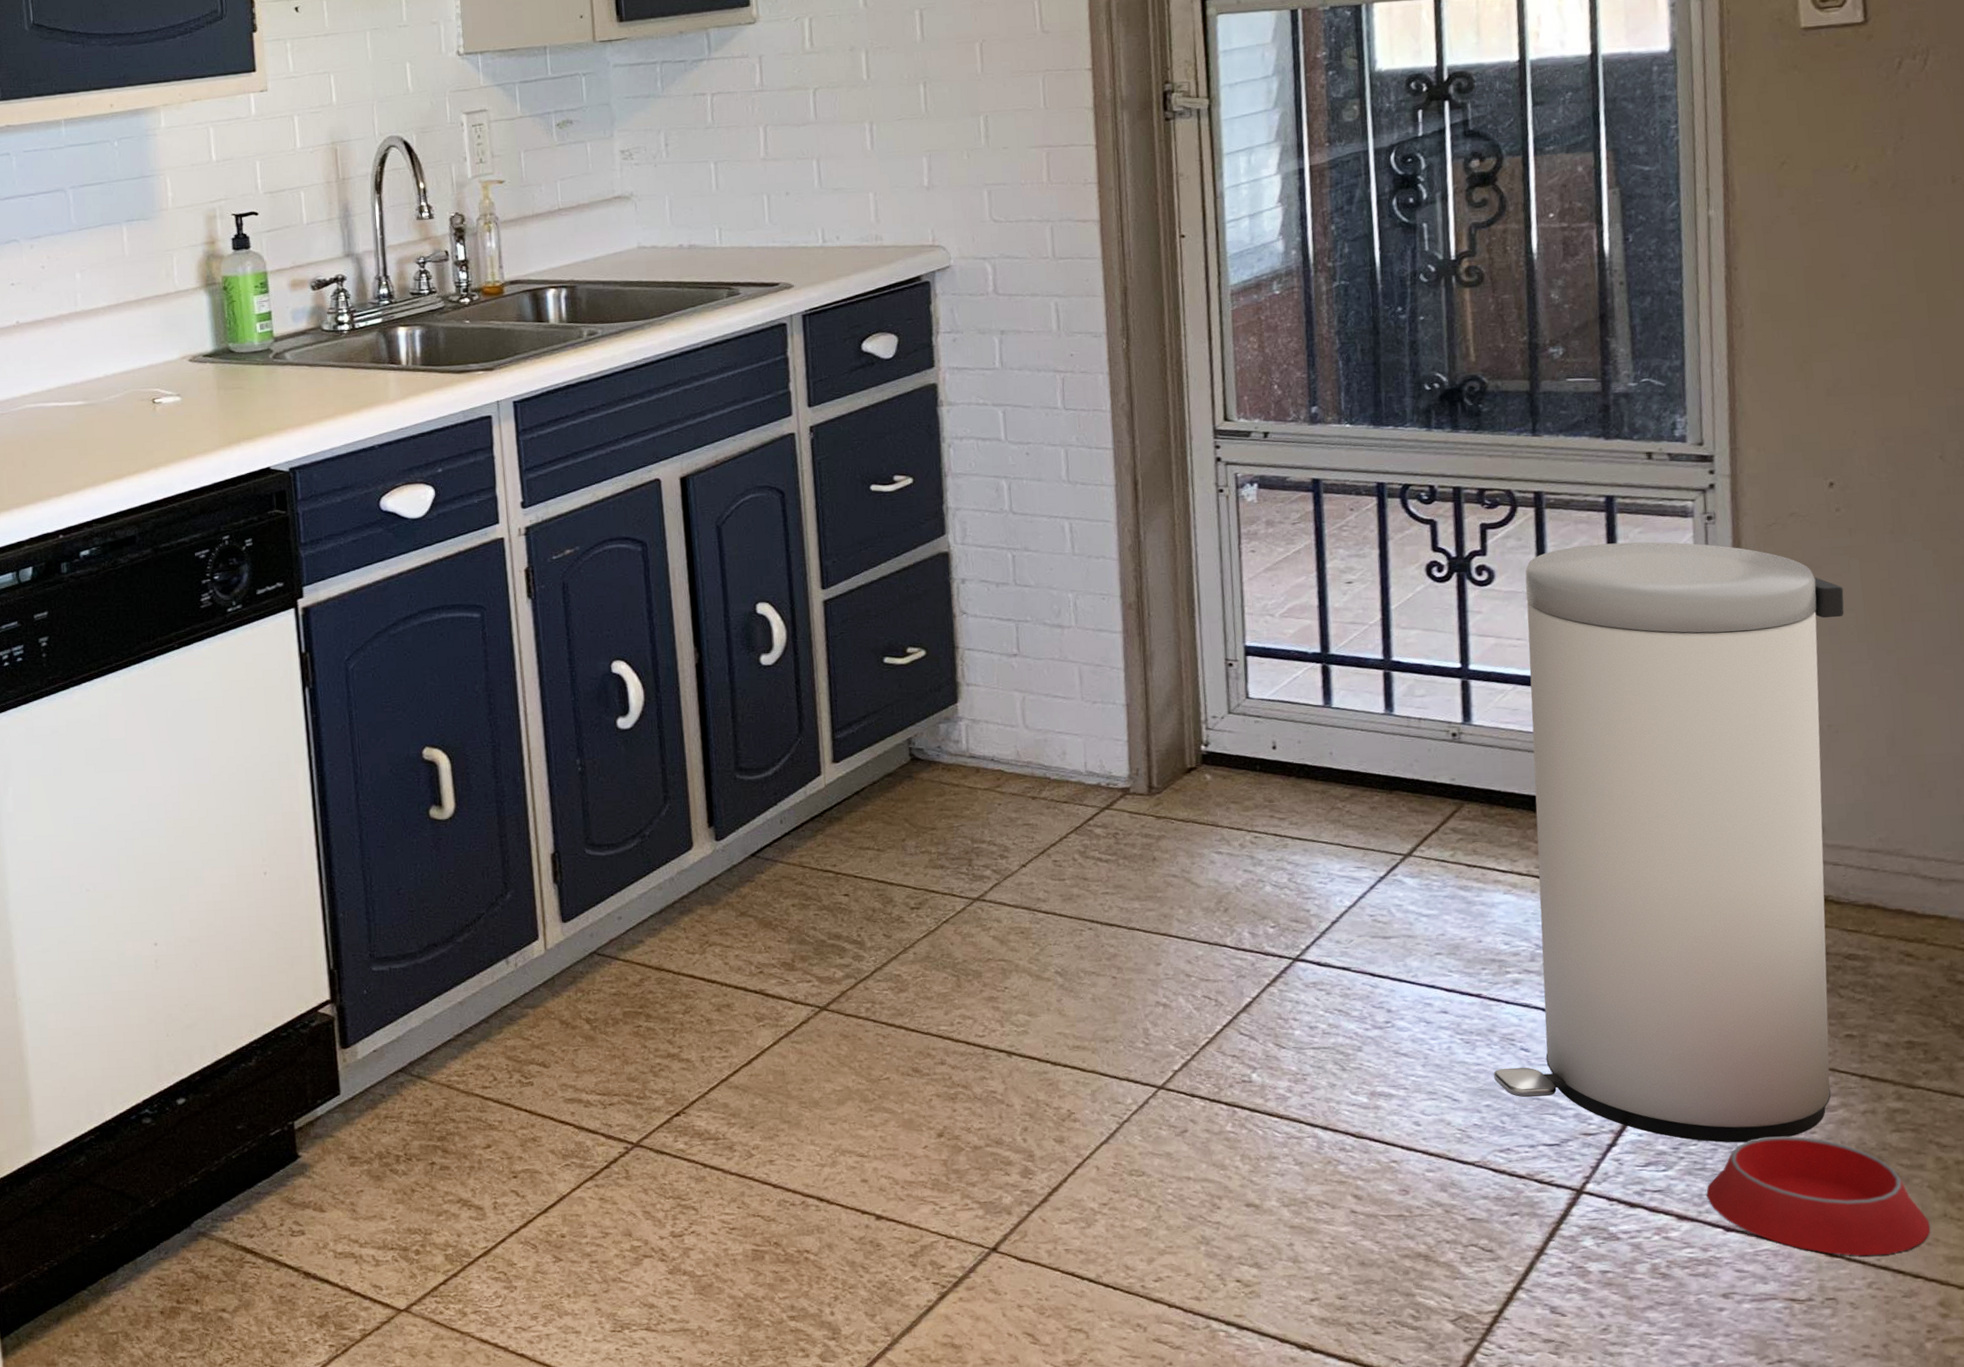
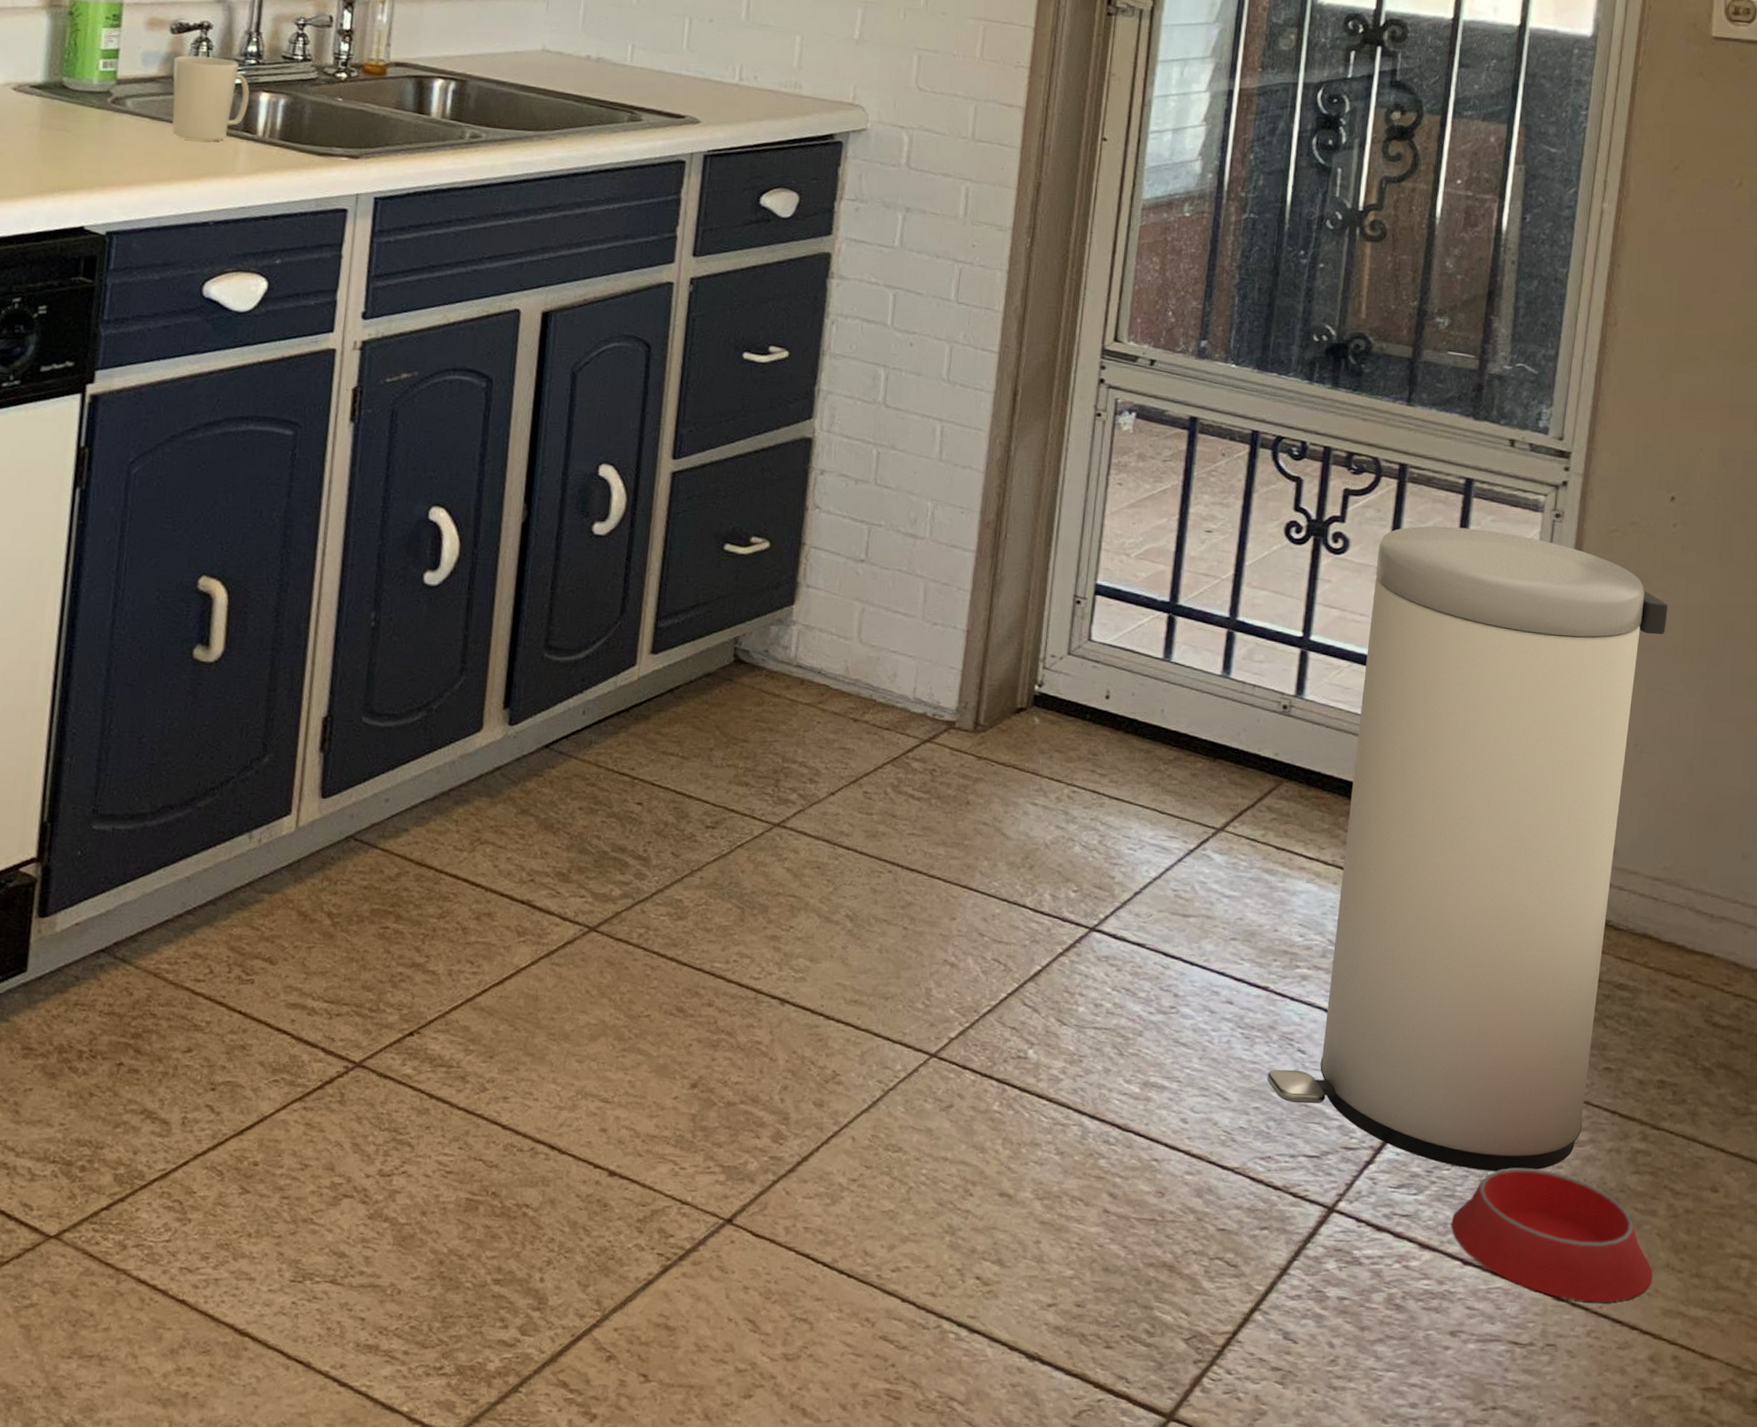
mug: none [318,303,389,378] -> present [172,55,250,141]

